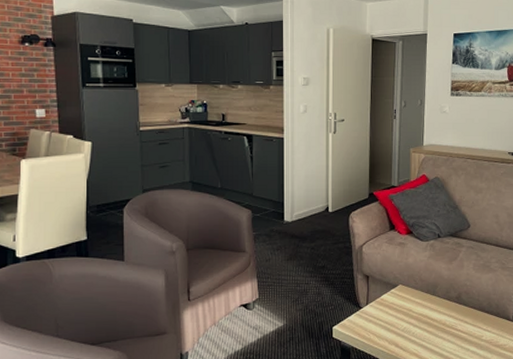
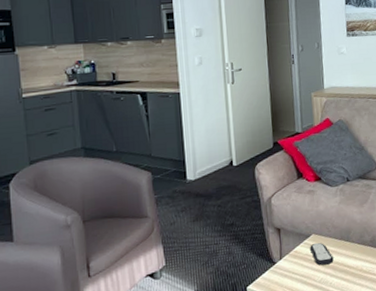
remote control: none [396,293,418,315] -> present [310,242,334,266]

